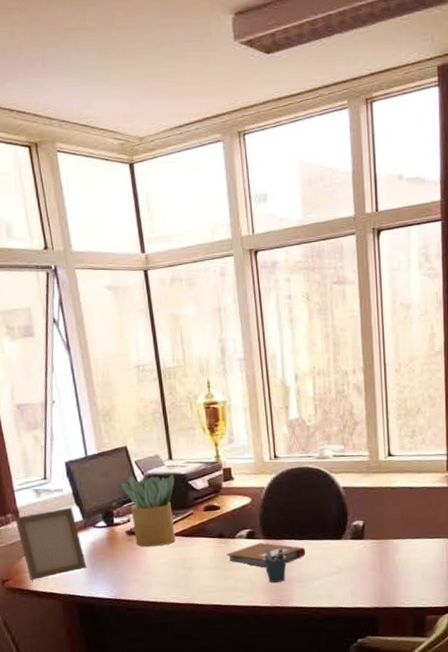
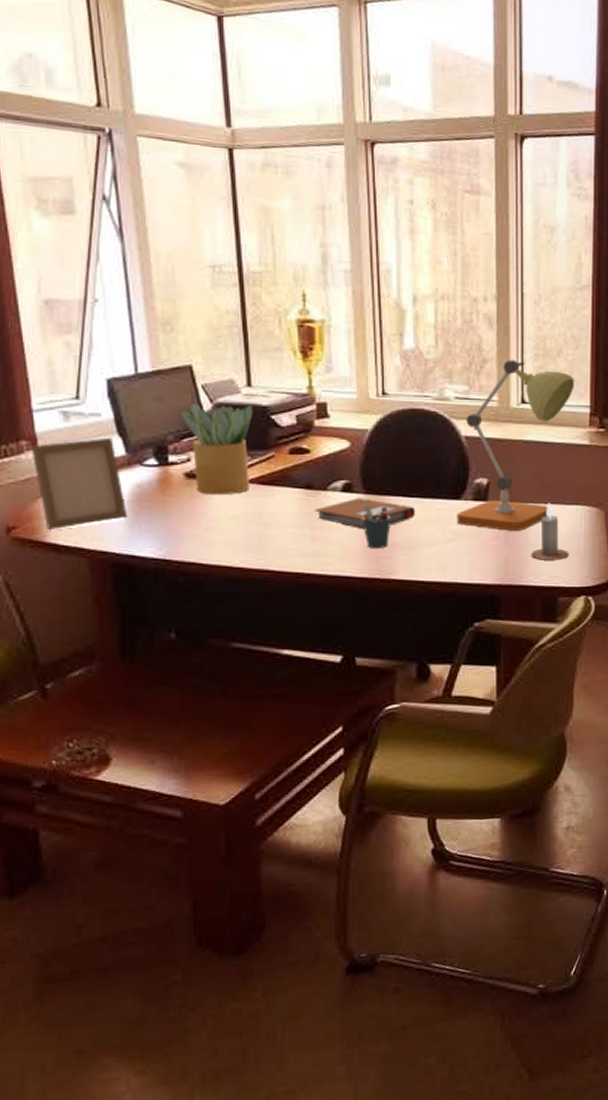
desk lamp: none [339,420,433,563] -> present [456,360,575,531]
candle: none [402,537,434,586] -> present [531,502,569,560]

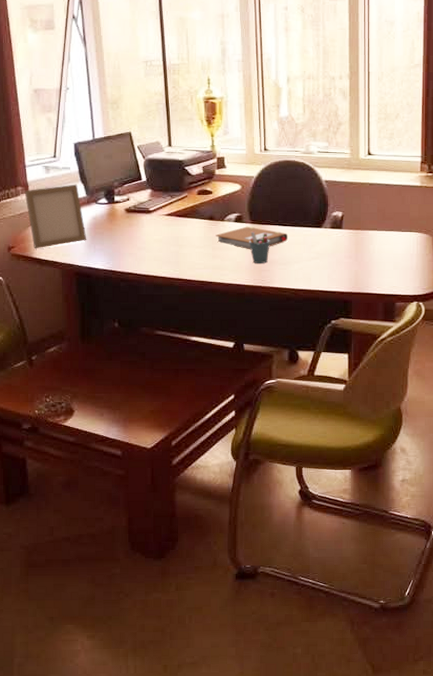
potted plant: present [182,402,253,495] -> none [124,158,173,225]
desk lamp: present [456,360,575,531] -> none [318,122,409,251]
candle: present [531,502,569,560] -> none [375,230,404,274]

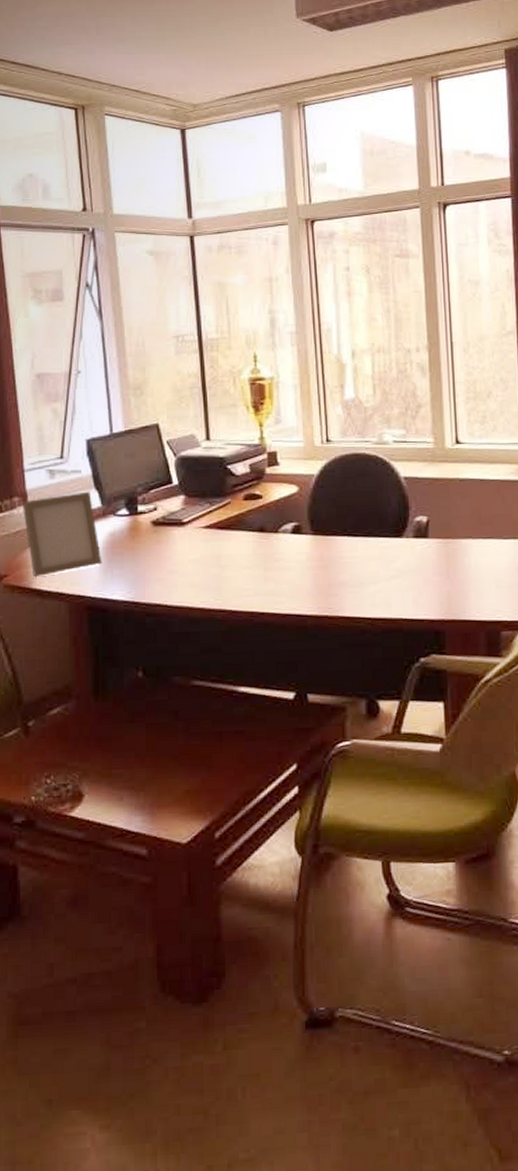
notebook: present [215,226,288,250] -> none [267,538,360,569]
pen holder: present [249,231,270,263] -> none [311,545,338,586]

